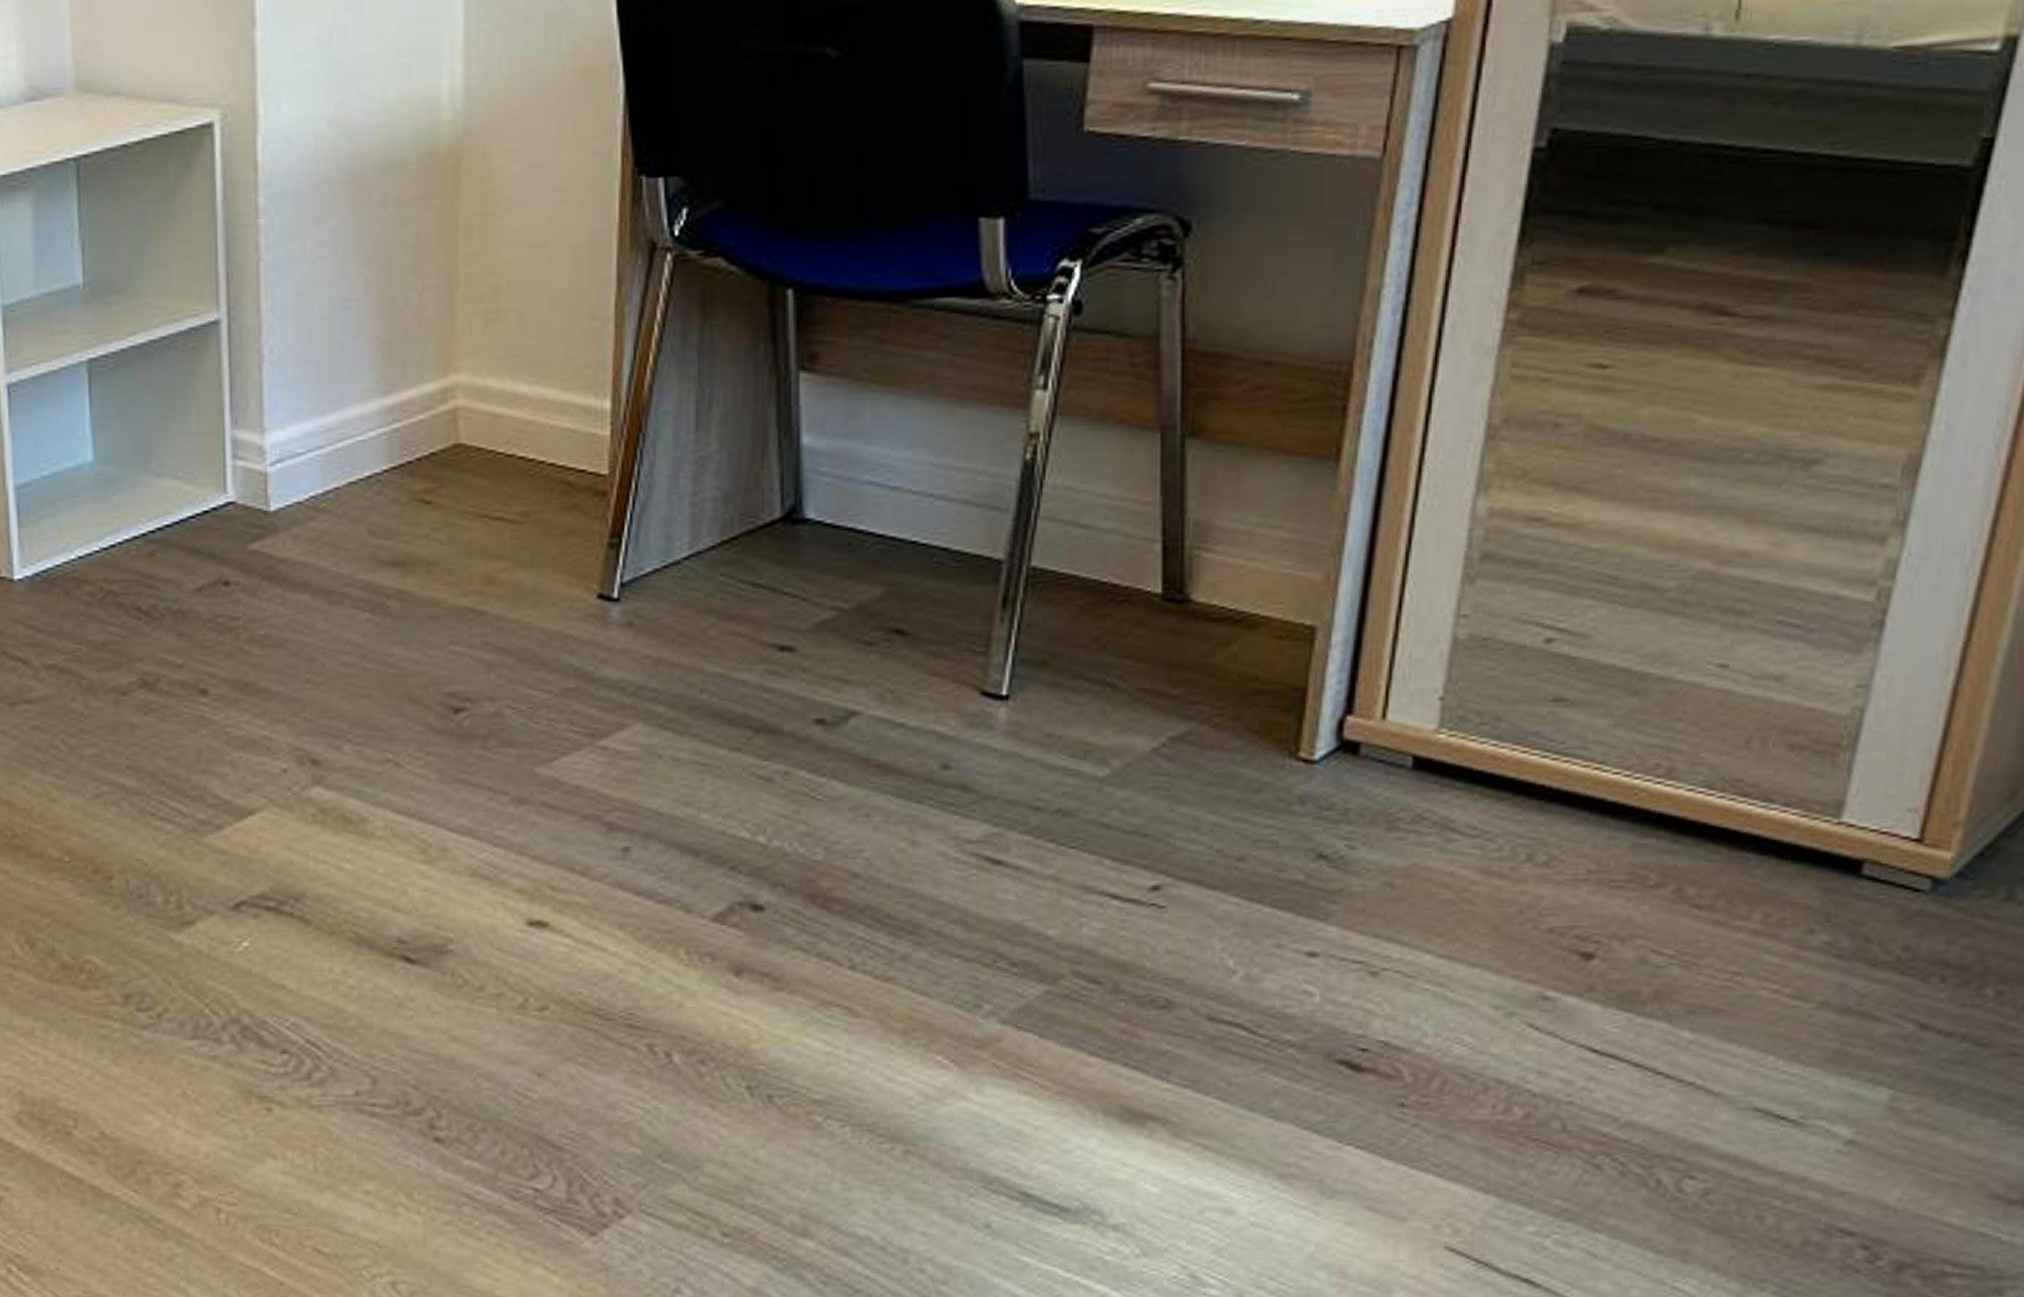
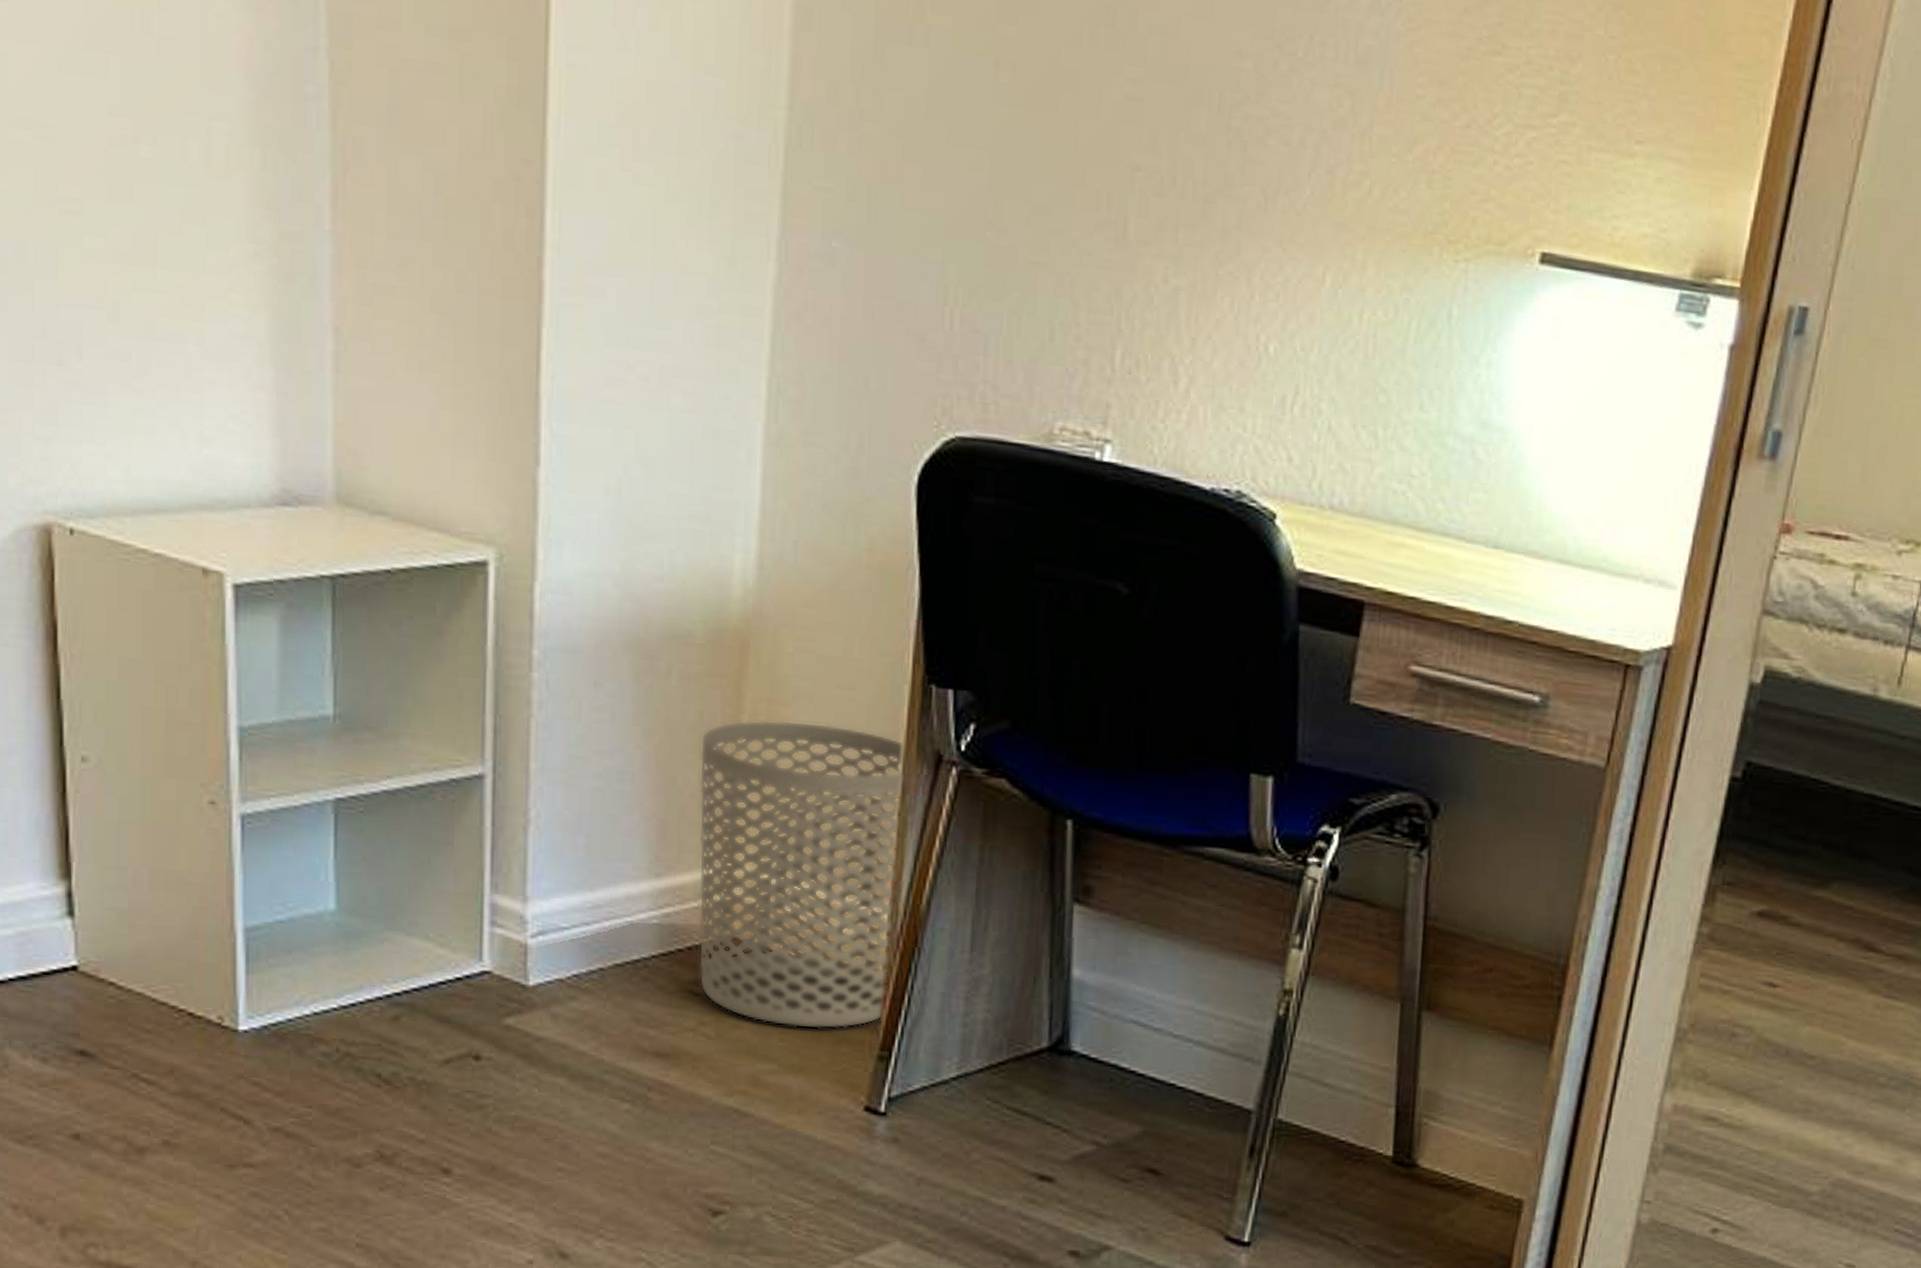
waste bin: none [418,228,619,524] -> present [698,719,905,1029]

